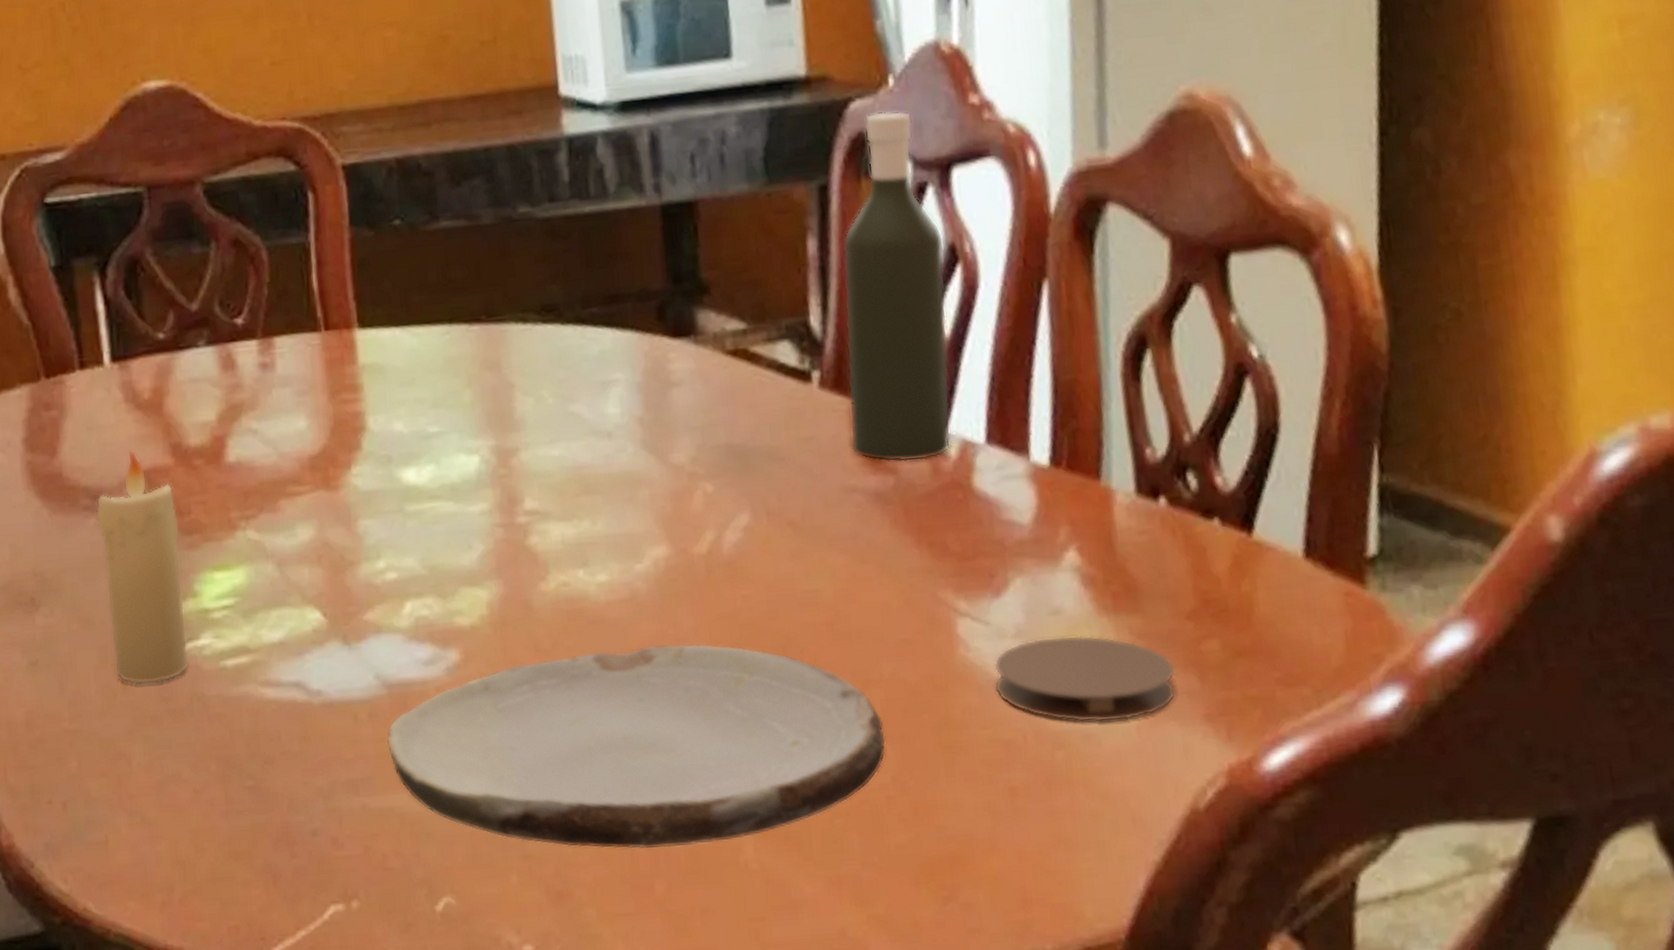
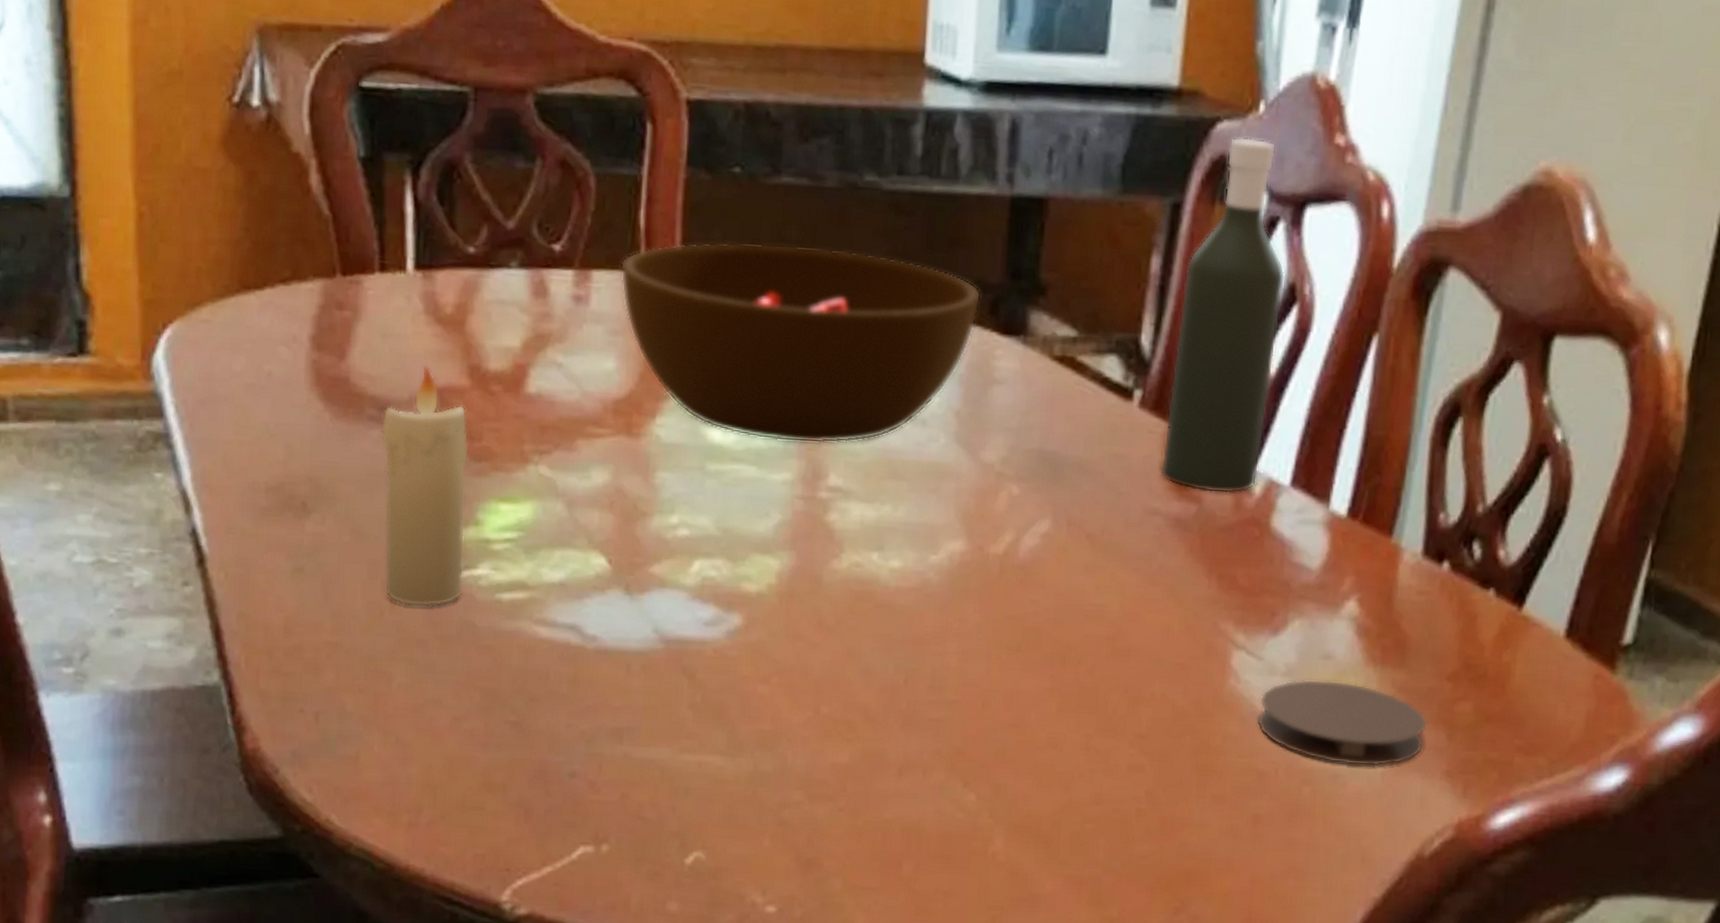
bowl: none [299,280,647,474] -> present [620,242,982,444]
plate: present [387,644,886,849] -> none [658,635,1146,832]

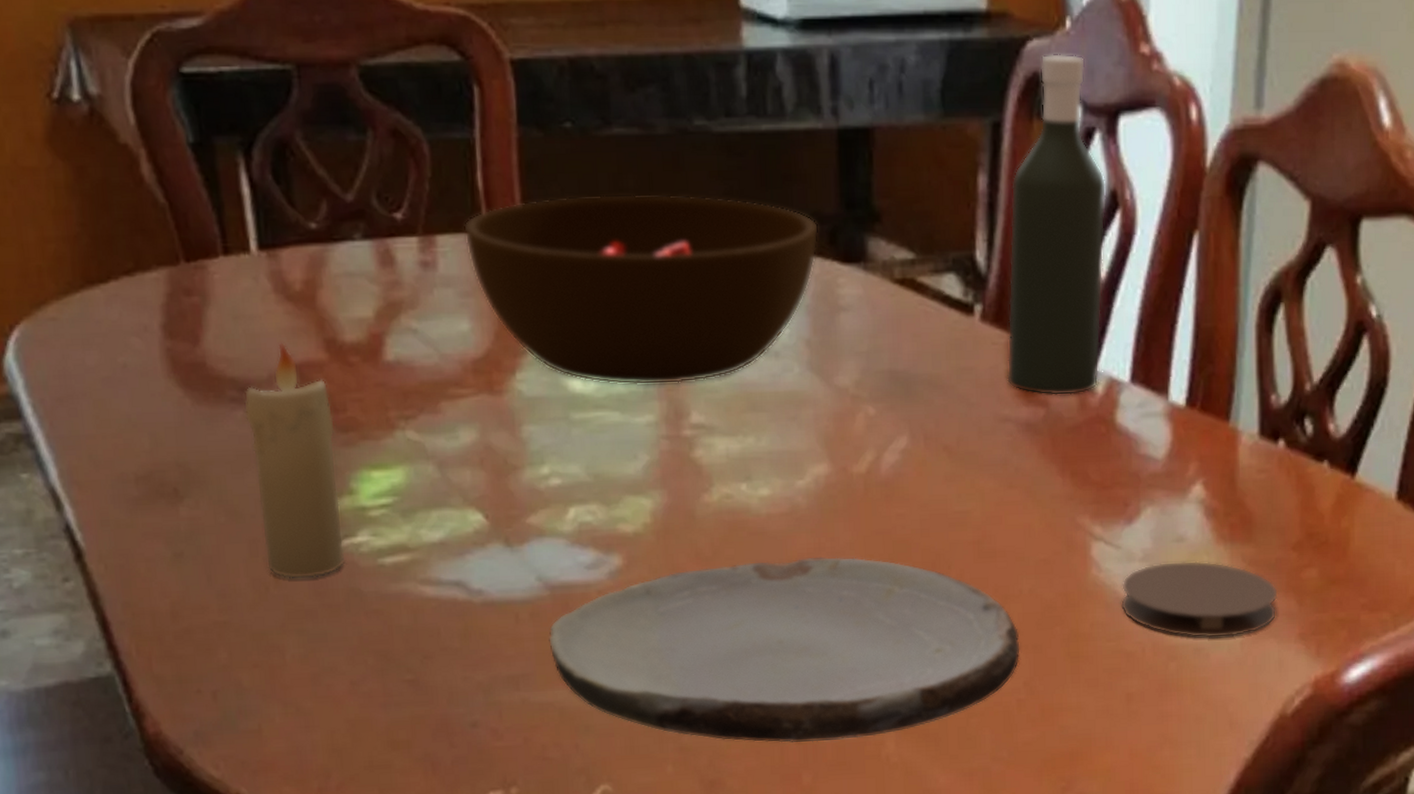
plate: none [658,635,1146,832] -> present [549,557,1020,743]

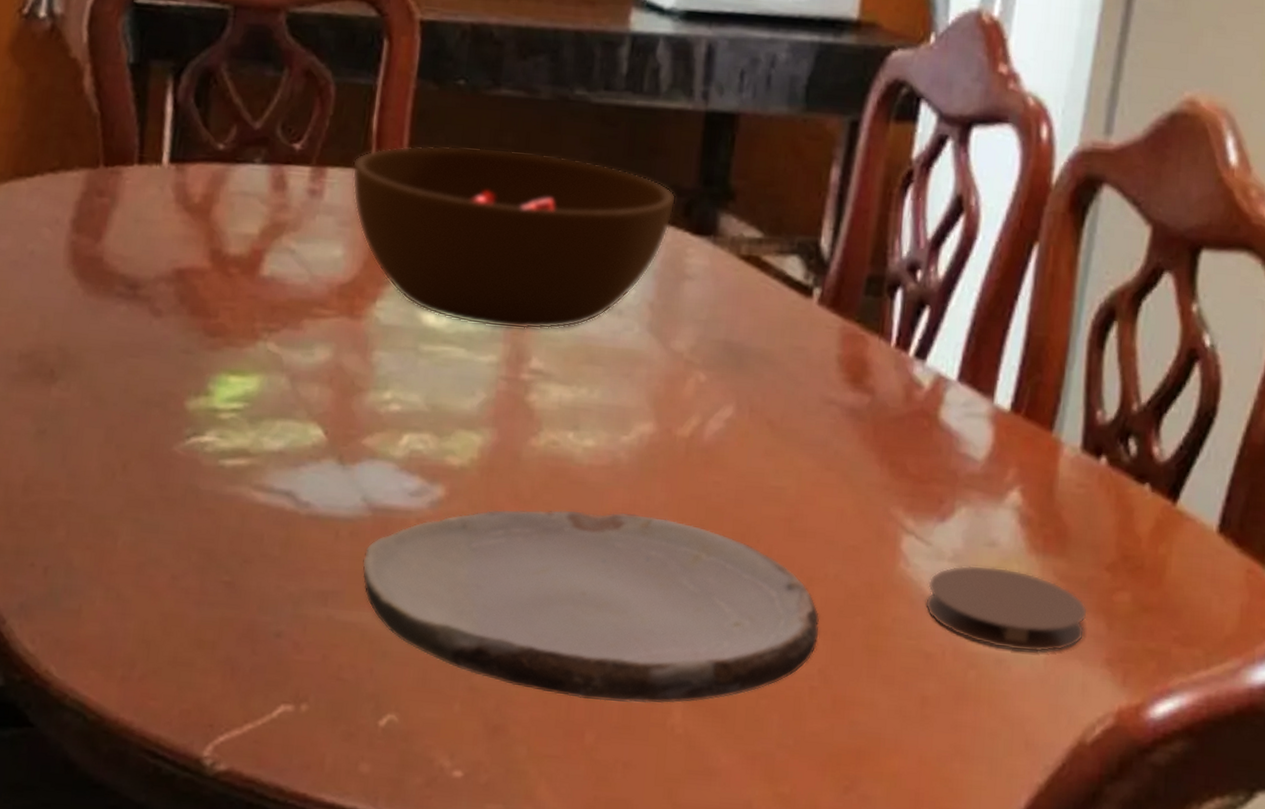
candle: present [243,342,346,579] -> none [117,248,206,471]
bottle: present [1007,53,1107,396] -> none [837,64,954,387]

